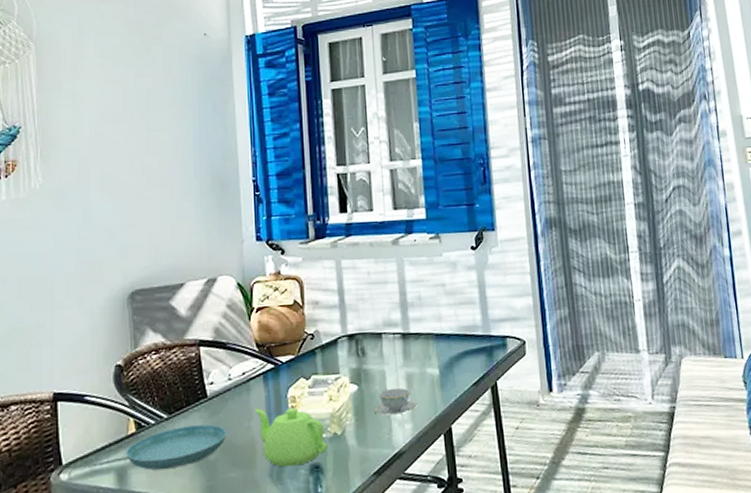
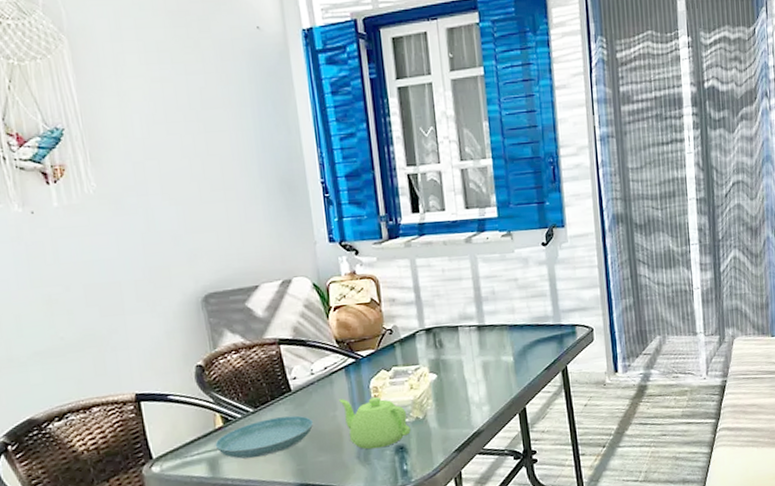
teacup: present [373,387,418,416] -> none [452,374,494,400]

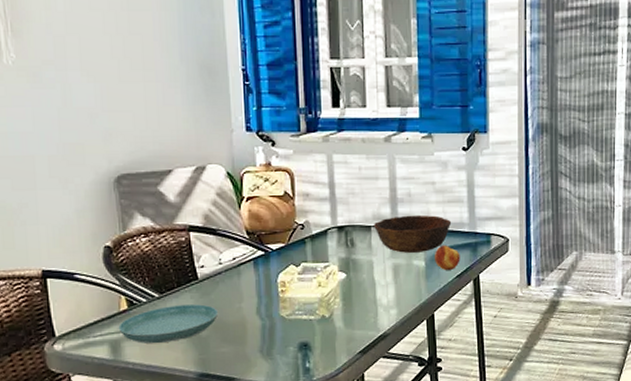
teapot: present [339,397,411,450] -> none [246,291,316,344]
bowl: none [461,311,537,350] -> present [374,214,452,253]
fruit: none [522,340,548,364] -> present [435,246,460,270]

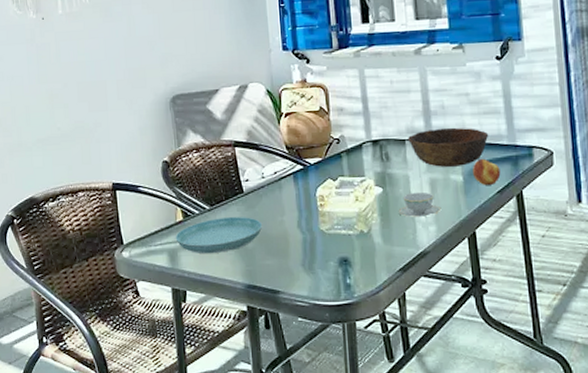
teacup: none [361,277,403,302] -> present [398,191,442,217]

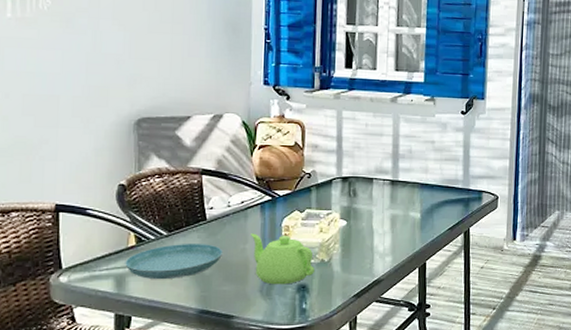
teapot: none [287,204,355,258] -> present [251,233,314,285]
teacup: present [398,191,442,217] -> none [359,226,399,248]
bowl: present [408,127,489,167] -> none [376,170,448,205]
fruit: present [473,159,501,185] -> none [430,200,454,222]

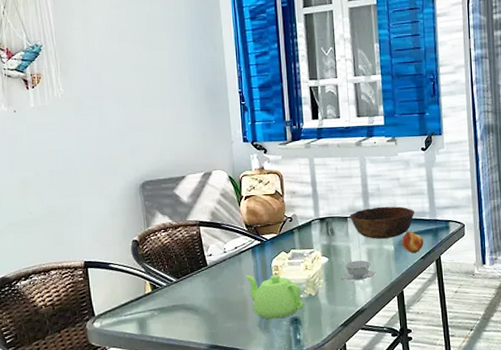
saucer: present [125,244,222,280] -> none [144,287,224,321]
teacup: none [359,226,399,248] -> present [341,260,376,281]
bowl: none [376,170,448,205] -> present [350,206,415,239]
fruit: none [430,200,454,222] -> present [402,232,424,253]

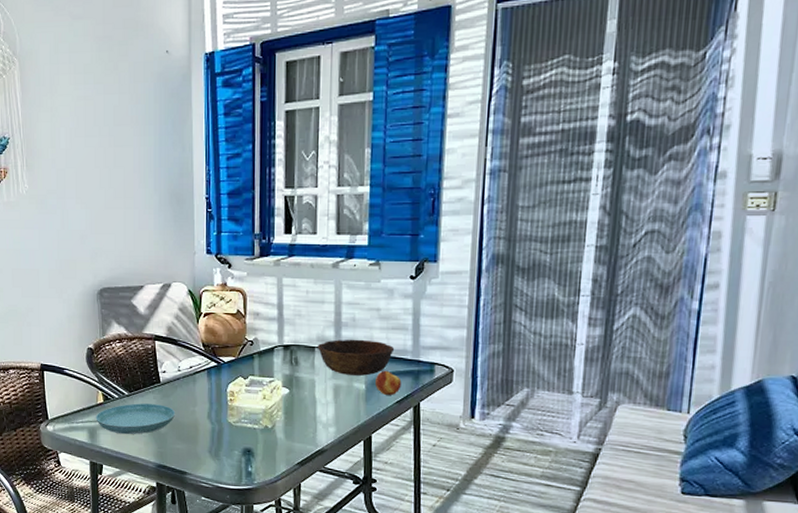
saucer: none [144,287,224,321] -> present [95,403,175,435]
teapot: present [246,274,304,320] -> none [199,397,259,448]
teacup: present [341,260,376,281] -> none [301,395,342,419]

